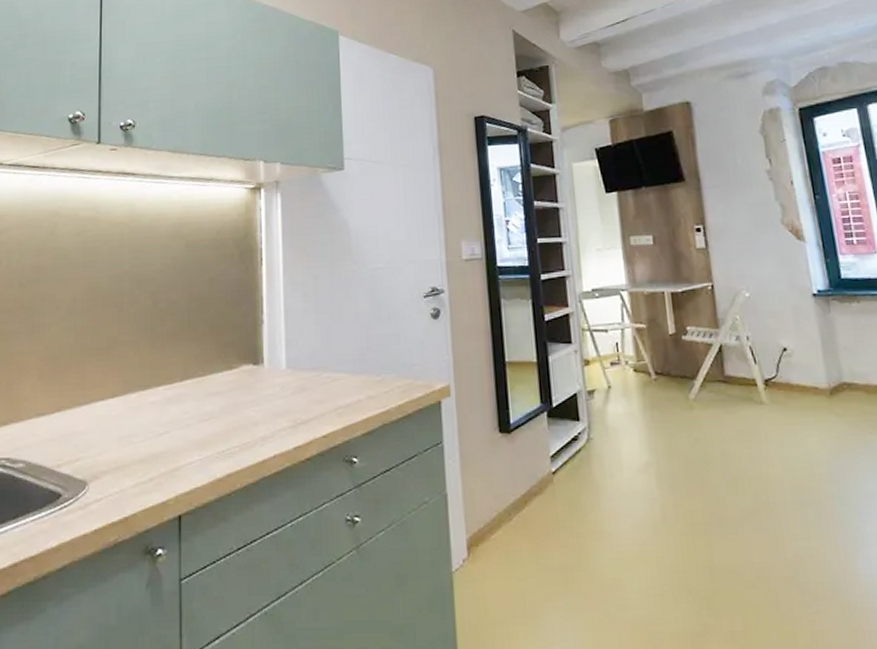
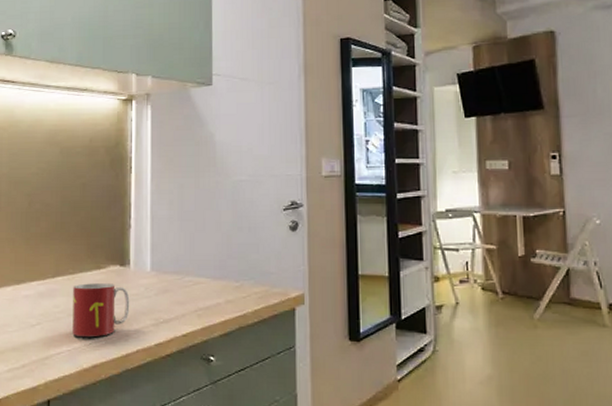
mug: none [203,384,265,443] -> present [72,283,130,337]

